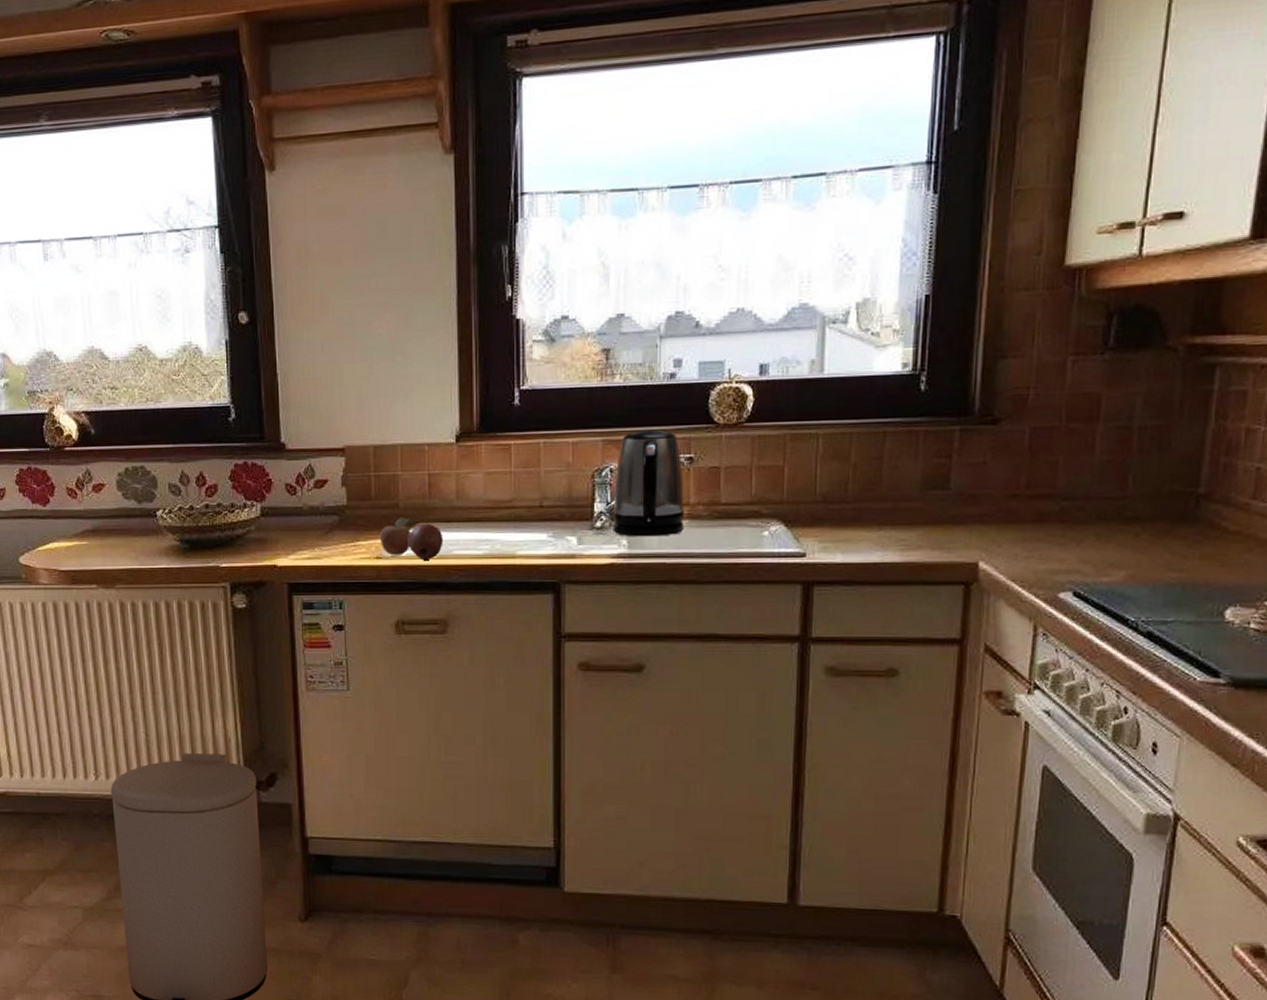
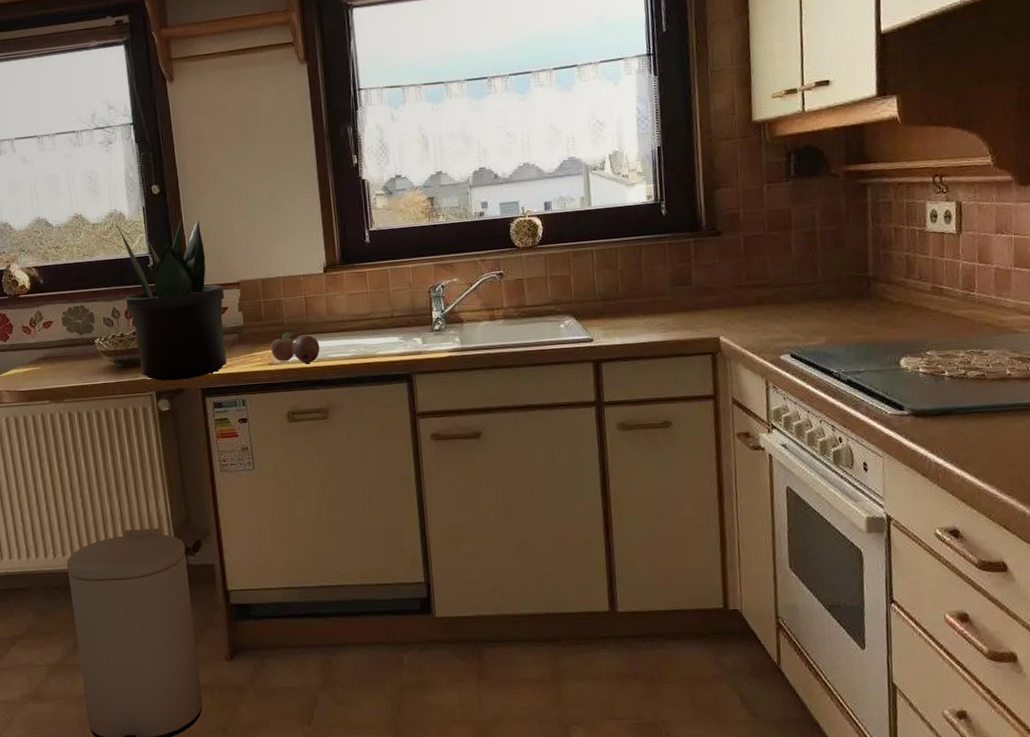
planter: none [191,360,324,571] -> present [116,219,227,381]
kettle: present [613,429,684,537] -> none [446,254,501,335]

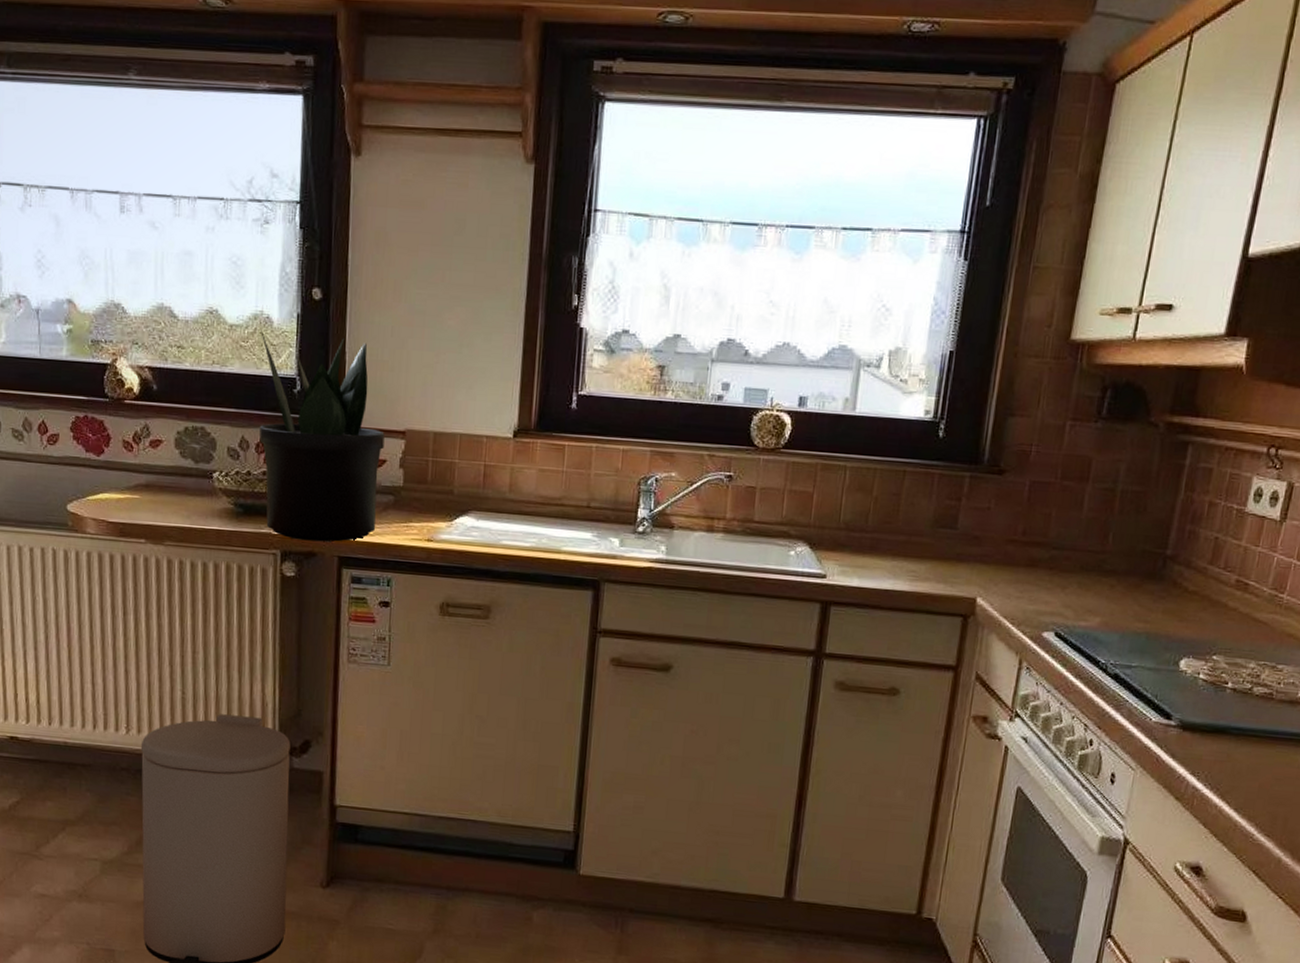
fruit: present [271,332,295,362] -> none [432,504,464,540]
fruit: present [292,335,320,363] -> none [459,511,494,547]

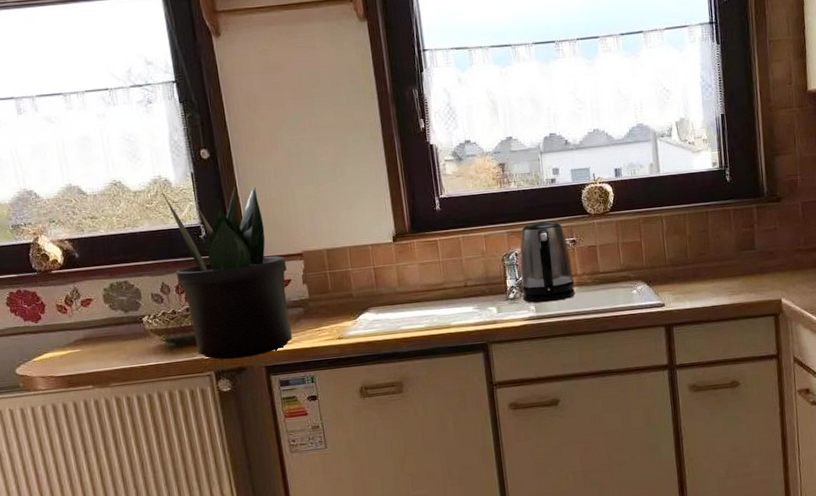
kettle: none [653,445,722,546] -> present [519,221,575,303]

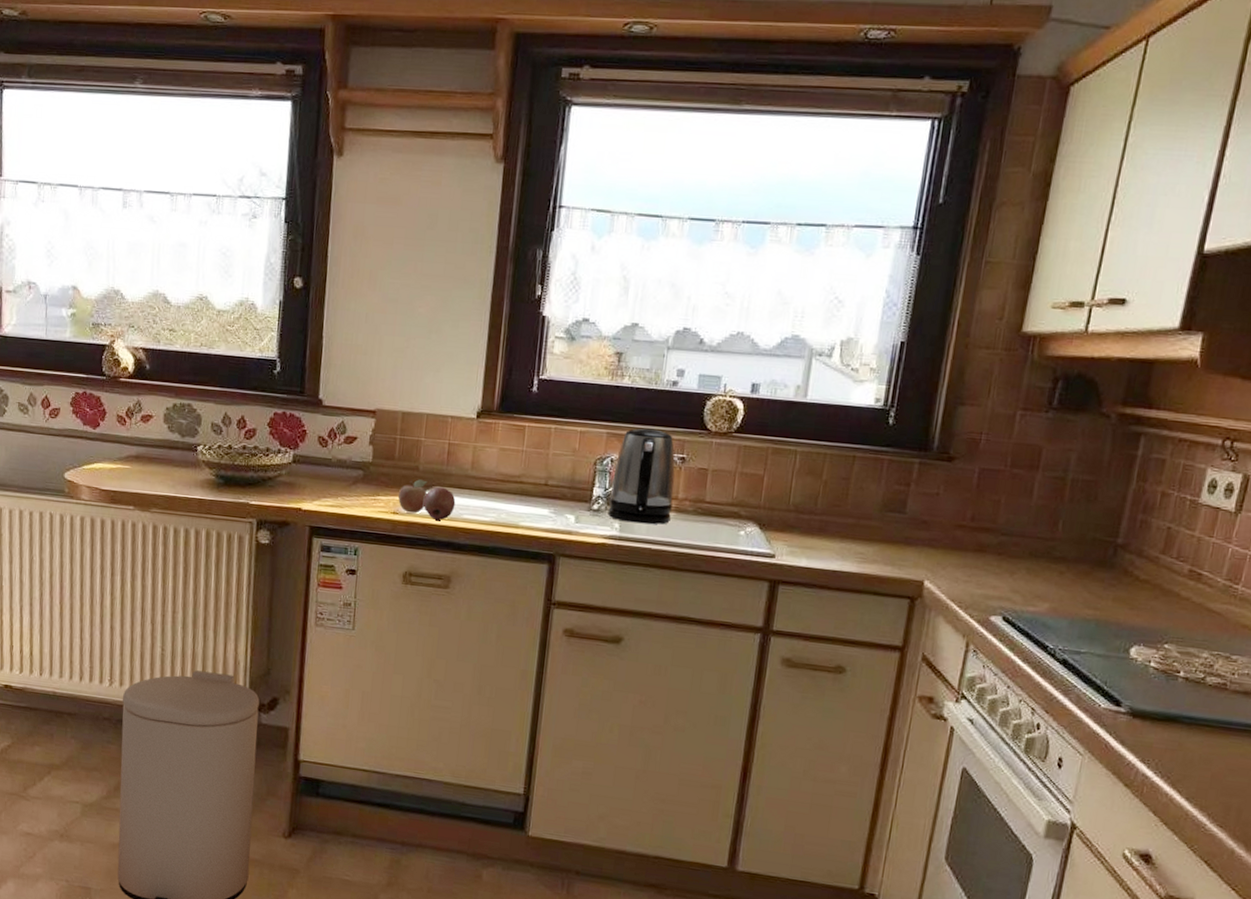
planter: present [162,186,292,360] -> none [241,315,357,513]
fruit: none [339,304,366,336] -> present [398,479,428,514]
fruit: none [362,307,392,336] -> present [423,486,456,520]

